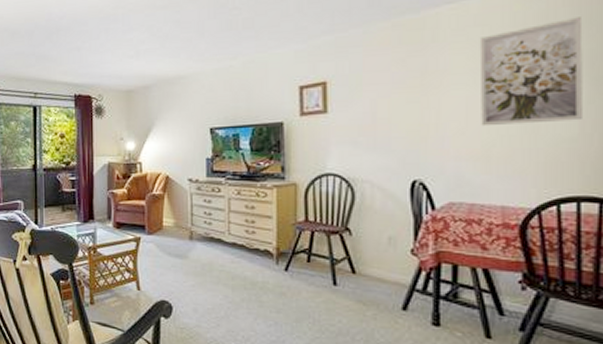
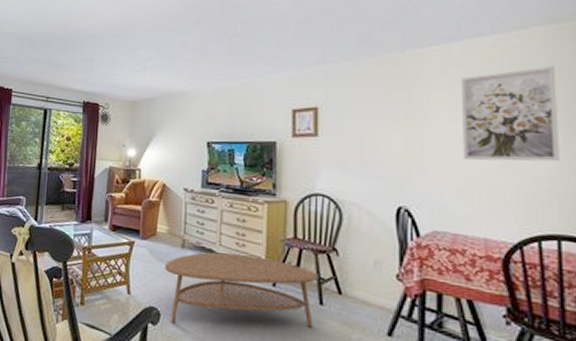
coffee table: none [174,241,332,315] -> present [165,252,319,328]

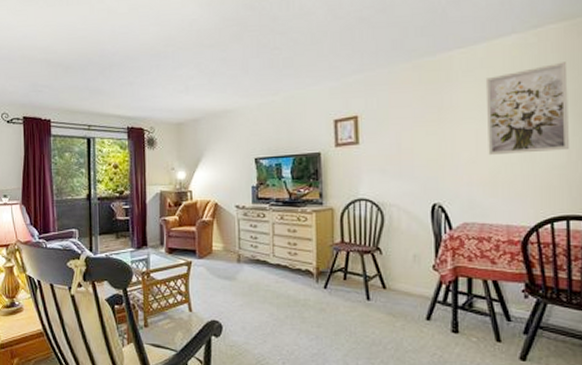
coffee table: present [165,252,319,328] -> none [223,262,365,333]

